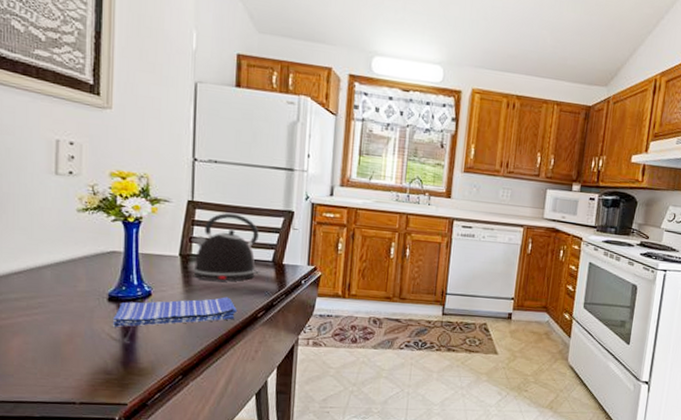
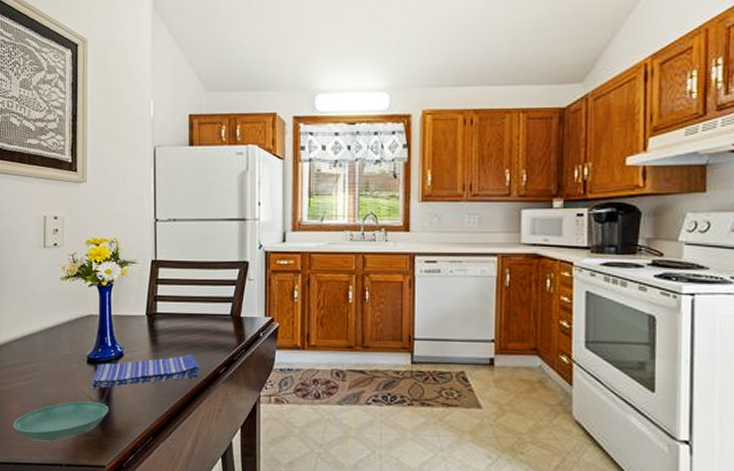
saucer: none [12,339,133,380] -> present [12,401,109,442]
kettle: present [190,212,259,281] -> none [155,268,219,338]

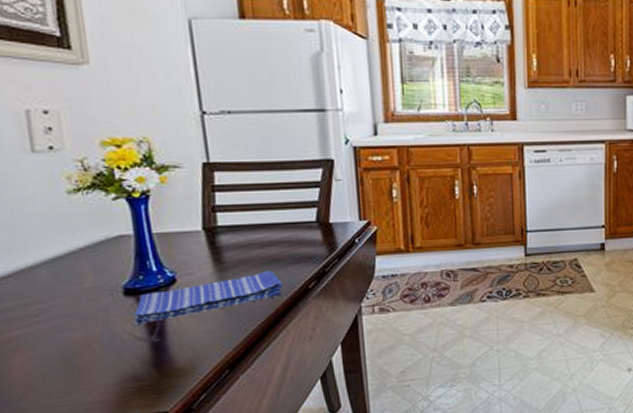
saucer: present [12,401,109,442] -> none [18,339,164,399]

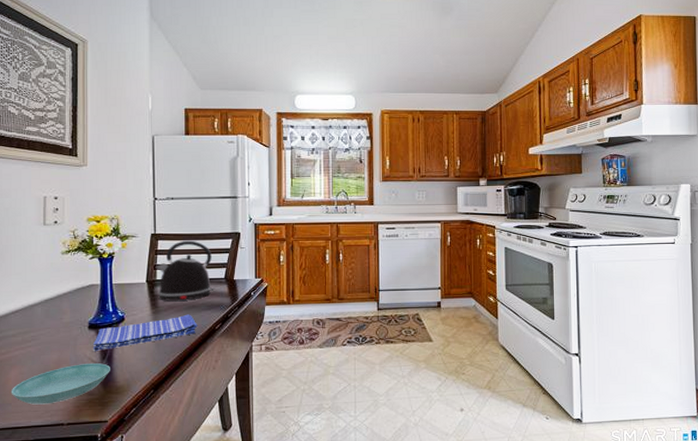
saucer: none [18,339,164,399] -> present [11,363,110,405]
kettle: none [213,171,303,254] -> present [155,240,214,301]

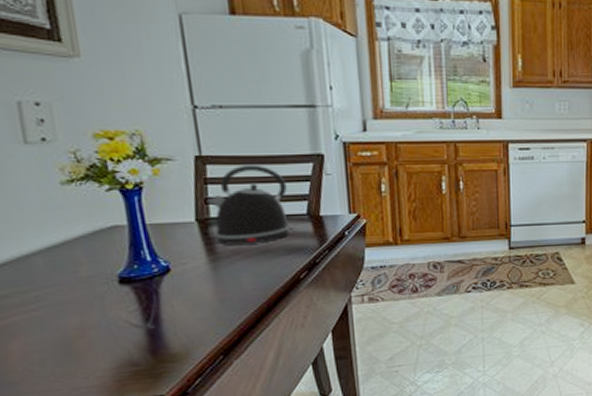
saucer: present [11,363,110,405] -> none [16,326,159,383]
dish towel: present [92,314,198,352] -> none [129,261,276,313]

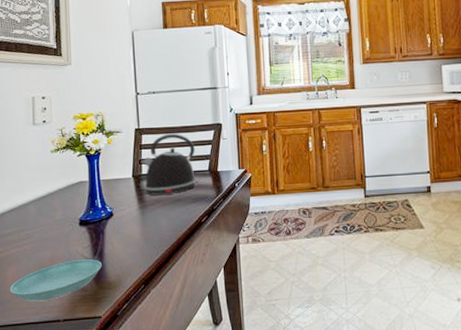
saucer: none [16,326,159,383] -> present [9,259,102,302]

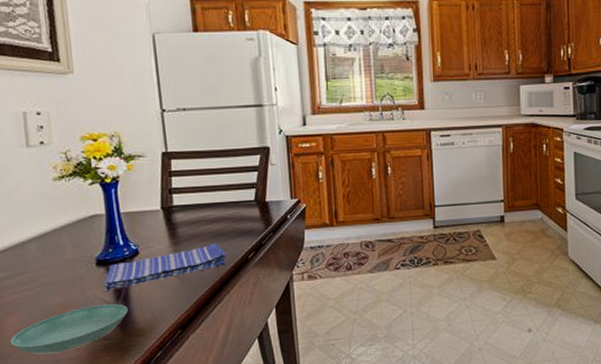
dish towel: none [84,208,185,248] -> present [103,243,228,292]
kettle: present [140,133,199,195] -> none [170,158,244,230]

